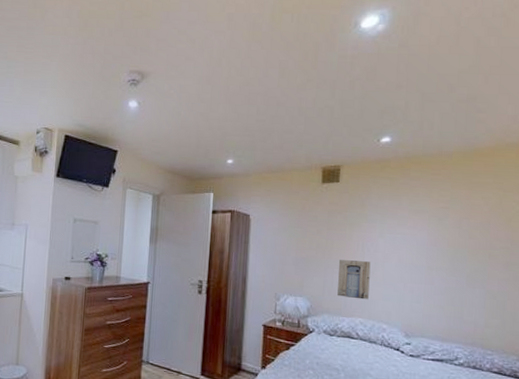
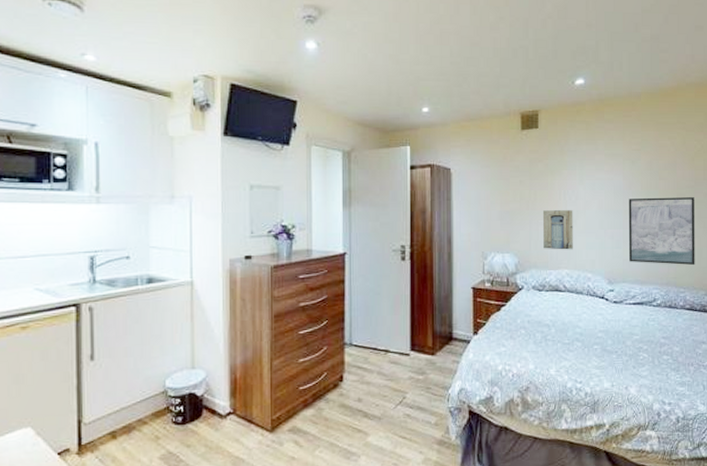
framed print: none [429,255,510,329] -> present [628,197,695,266]

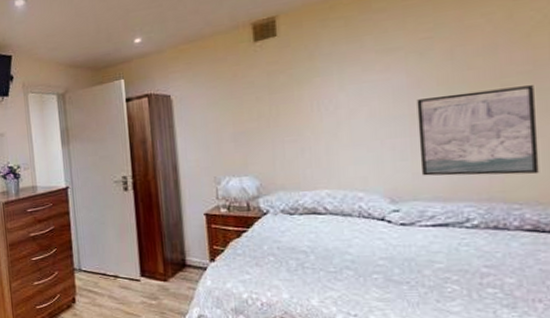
wall art: present [542,210,573,250] -> none [288,122,335,169]

